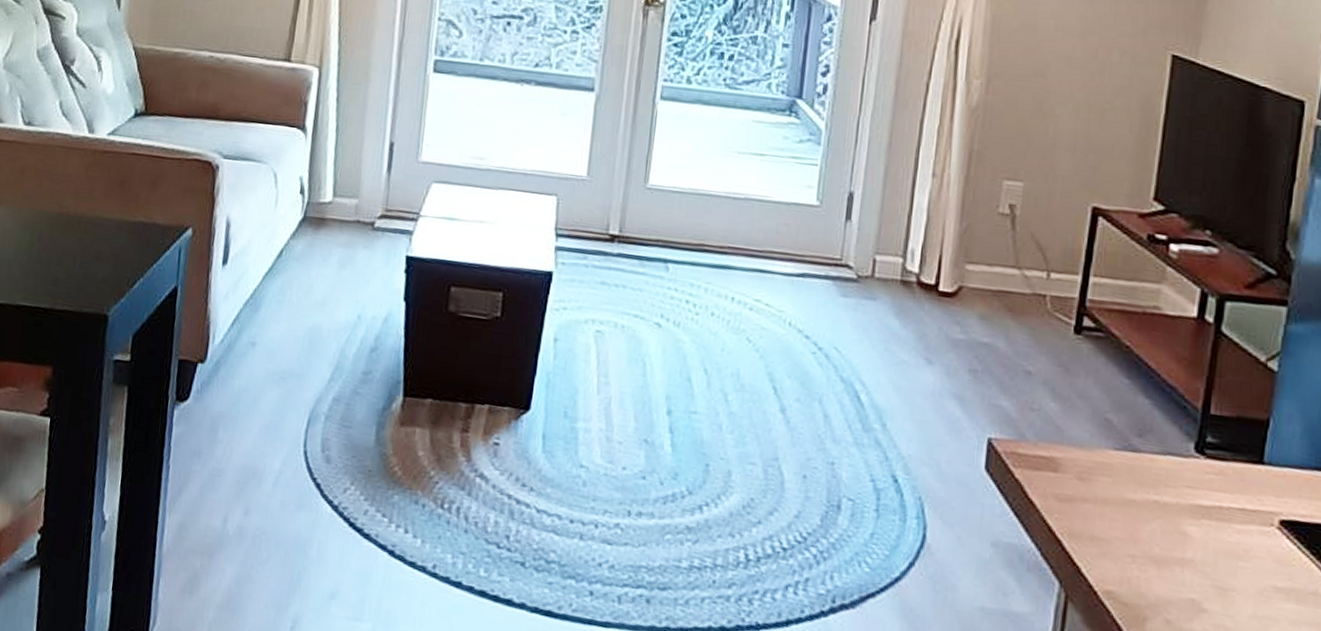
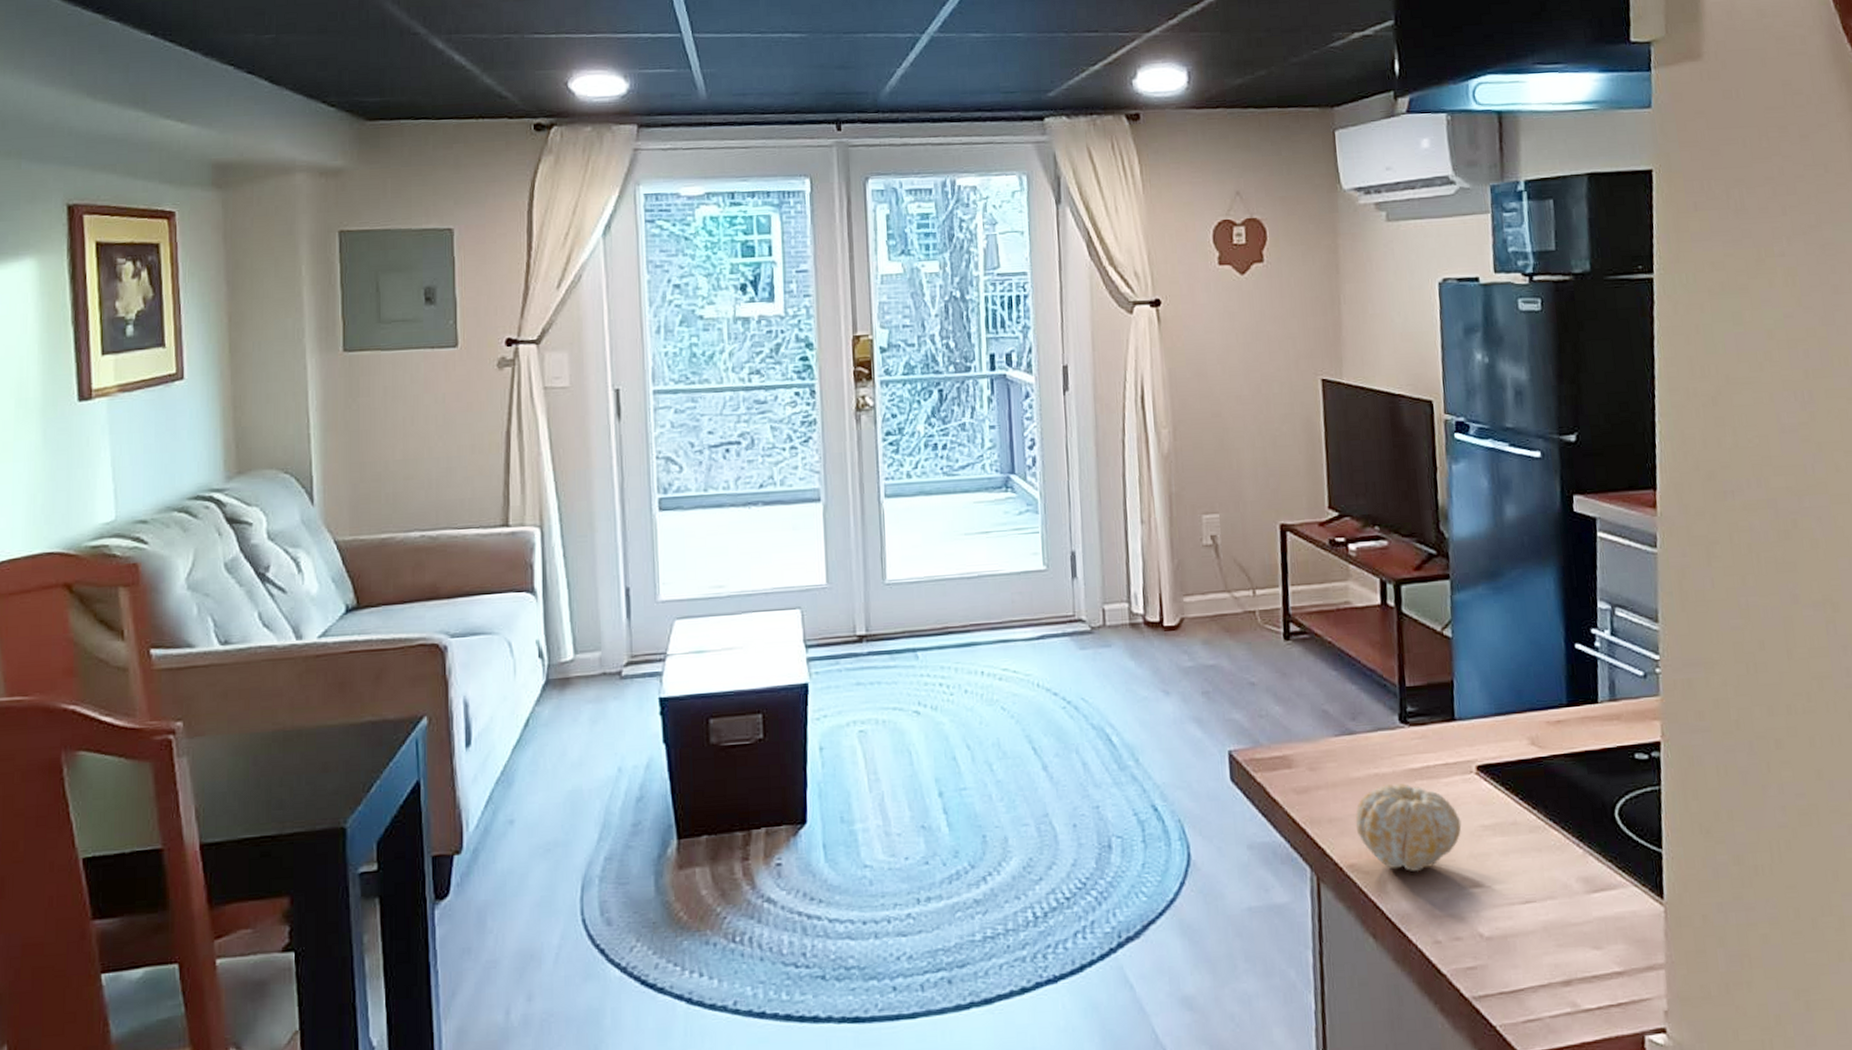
fruit: none [1121,515,1249,618] -> present [1355,783,1462,872]

